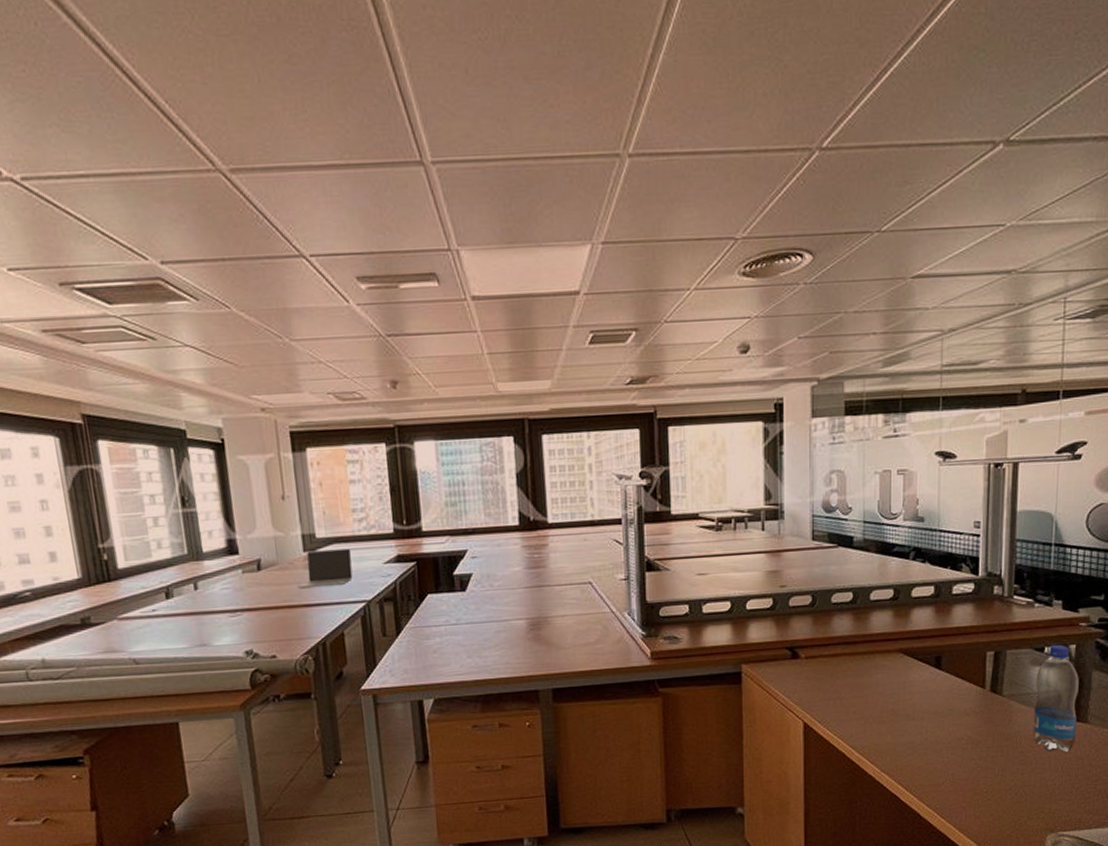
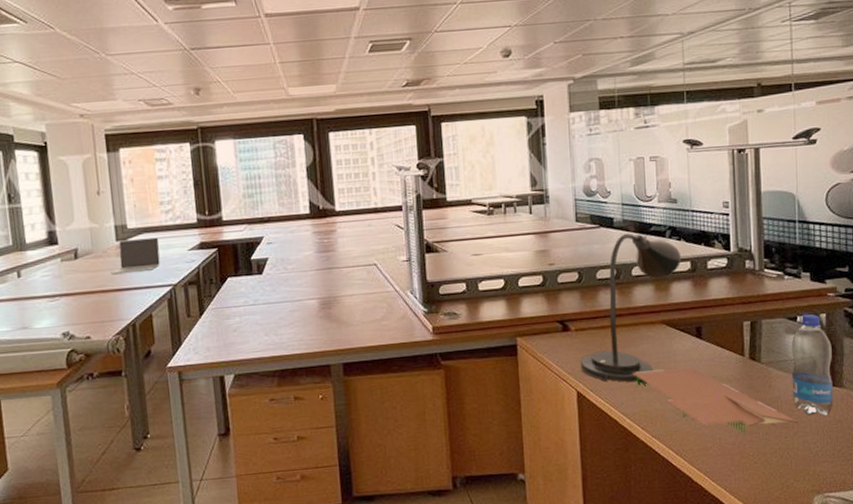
desk lamp: none [810,553,925,714] -> present [581,233,682,382]
papers: none [864,700,1037,770] -> present [632,368,798,434]

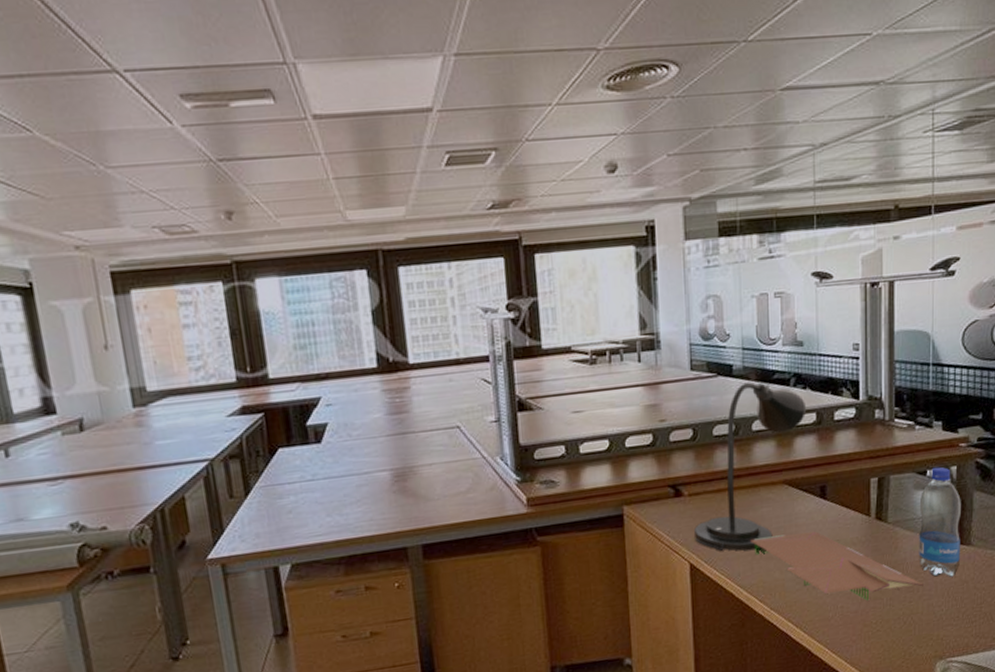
laptop: present [110,237,160,274] -> none [127,401,192,449]

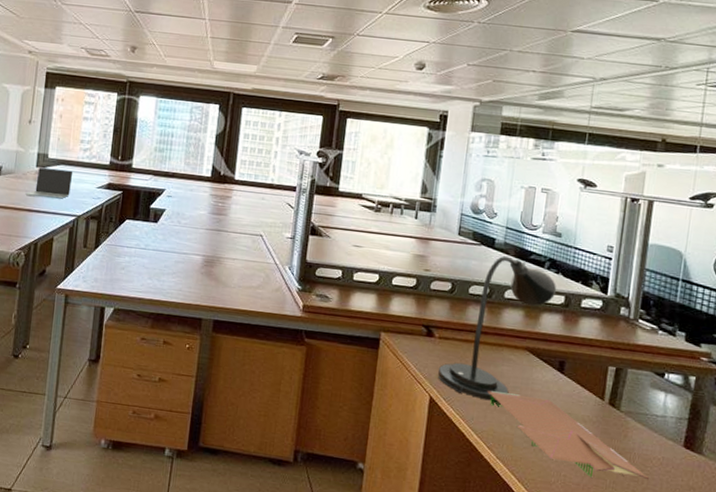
laptop: none [127,401,192,449] -> present [25,168,73,199]
bottle: present [918,466,961,577] -> none [646,372,697,480]

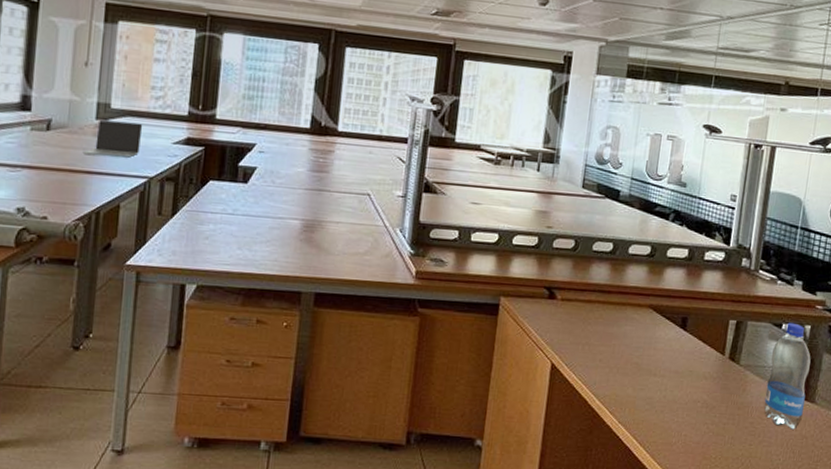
desk lamp: present [438,255,557,401] -> none [560,208,681,363]
papers: present [488,390,649,480] -> none [610,353,765,435]
bottle: none [646,372,697,480] -> present [763,322,811,430]

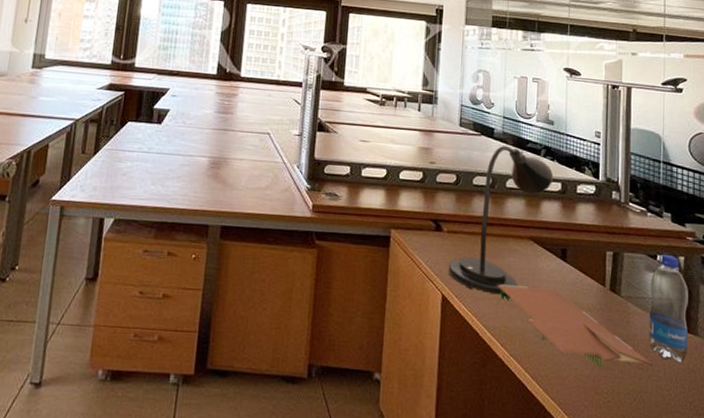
laptop: present [82,120,143,158] -> none [19,69,72,102]
desk lamp: none [560,208,681,363] -> present [449,145,554,294]
papers: none [610,353,765,435] -> present [497,284,653,368]

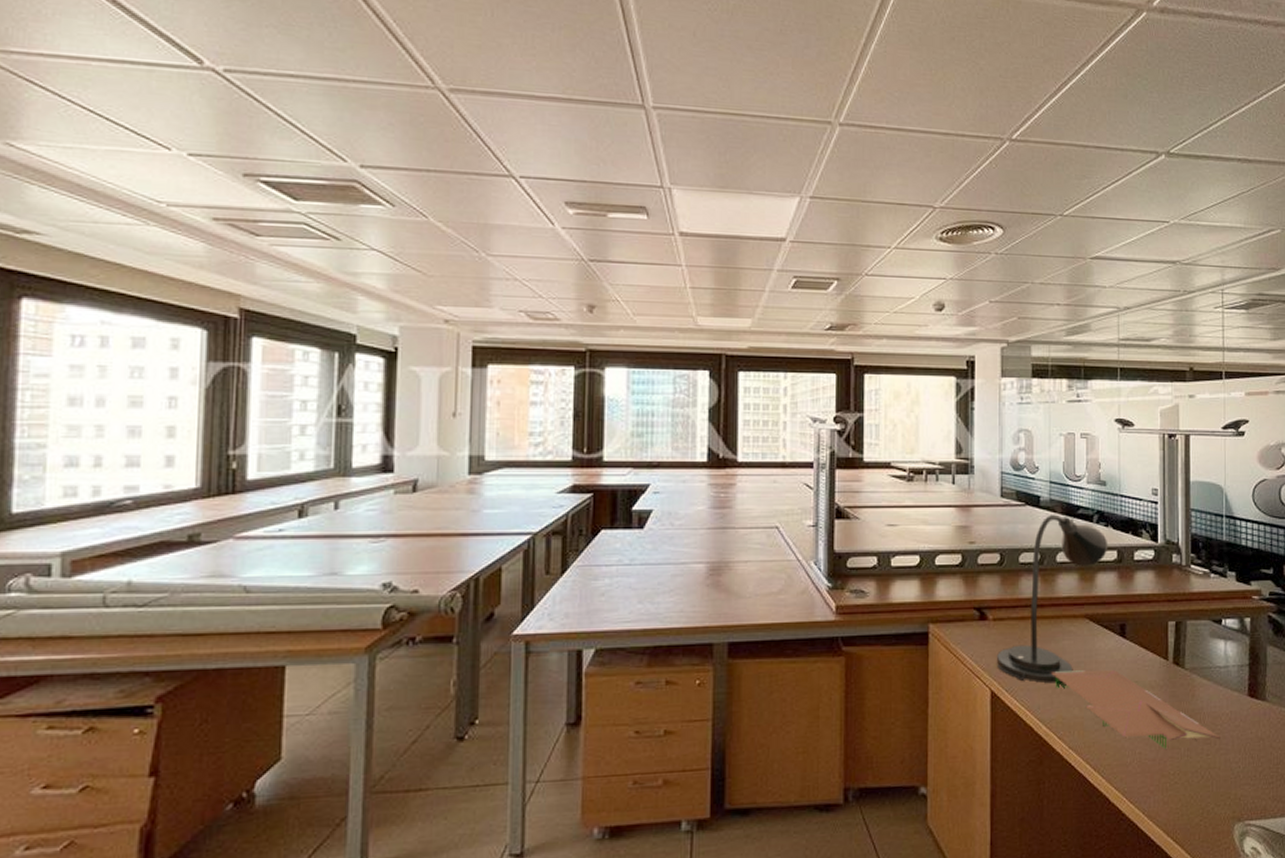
bottle: present [648,254,688,363] -> none [1215,617,1255,732]

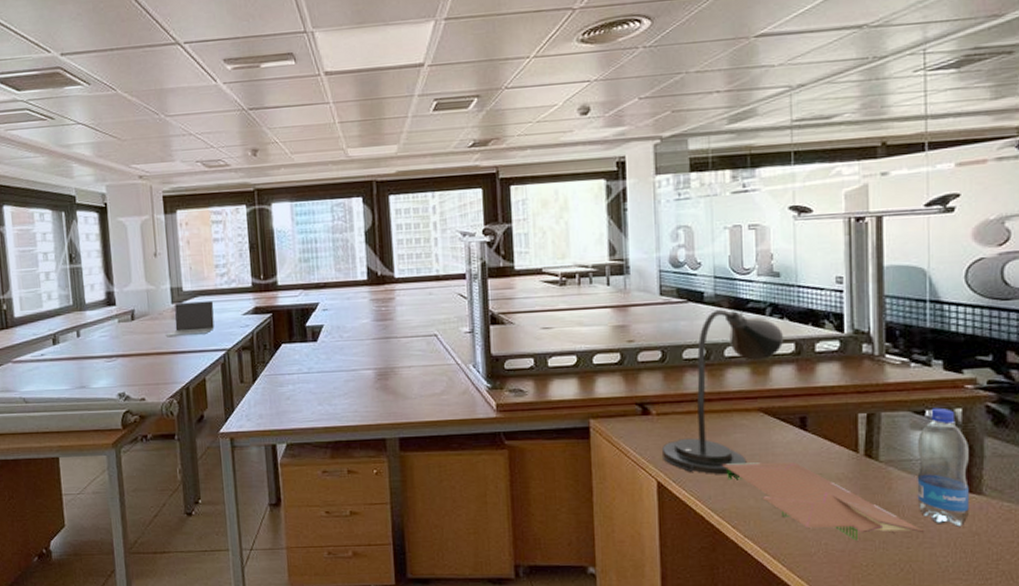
laptop: none [455,474,523,514] -> present [165,301,215,336]
bottle: none [1215,617,1255,732] -> present [917,407,969,527]

